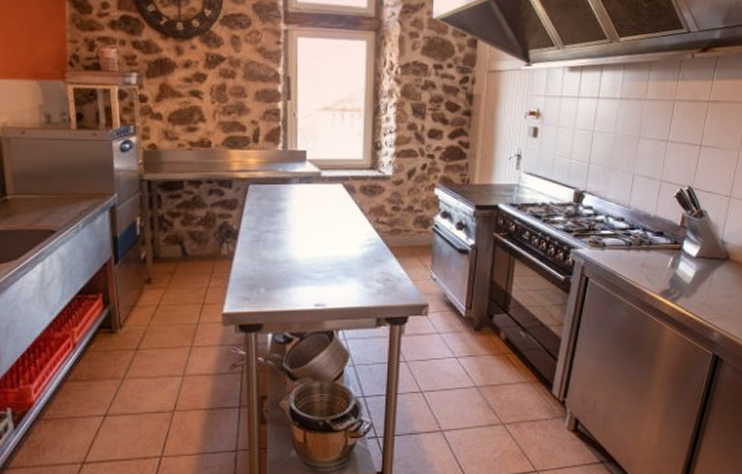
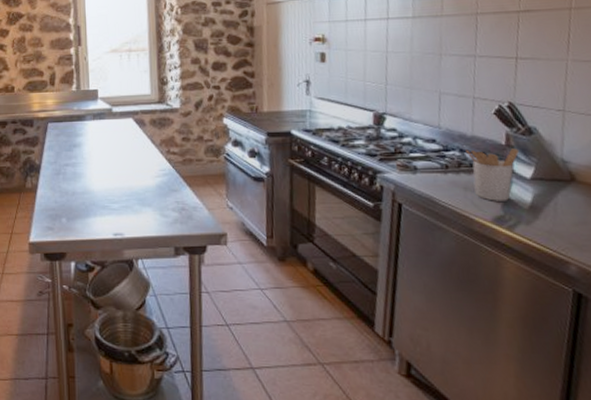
utensil holder: none [648,229,689,276] -> present [466,148,519,201]

